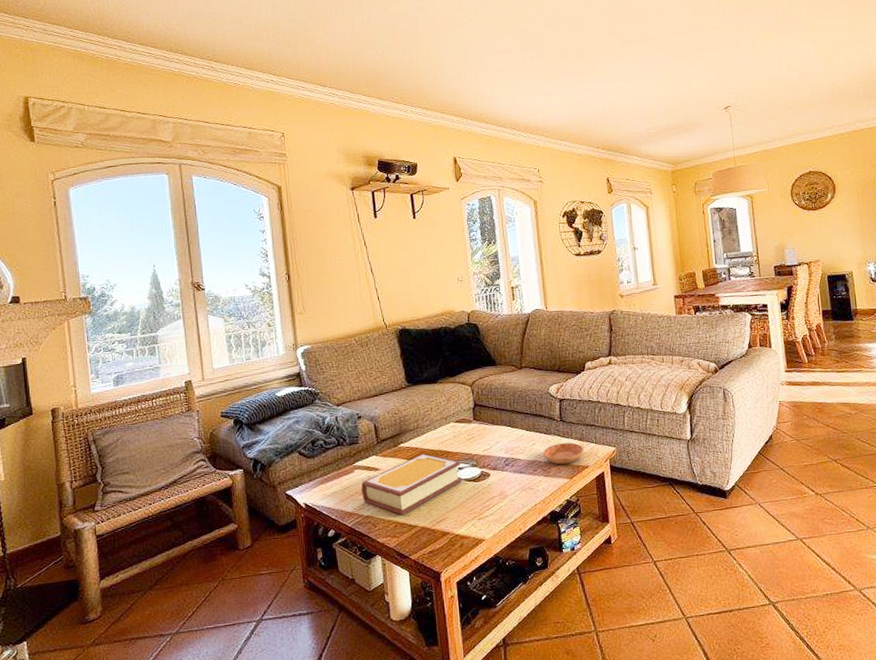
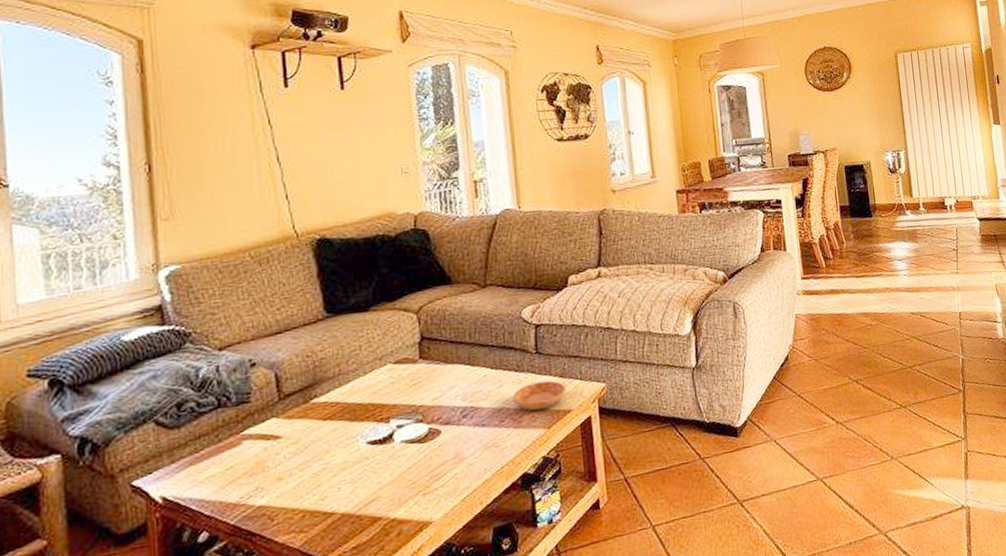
book: present [361,453,463,516] -> none [253,409,403,501]

